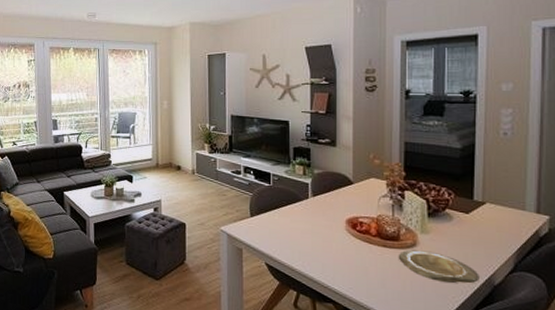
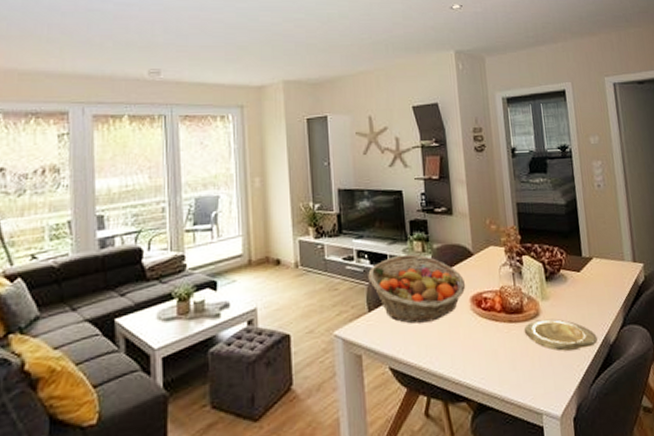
fruit basket: none [252,175,343,234] -> present [368,254,466,324]

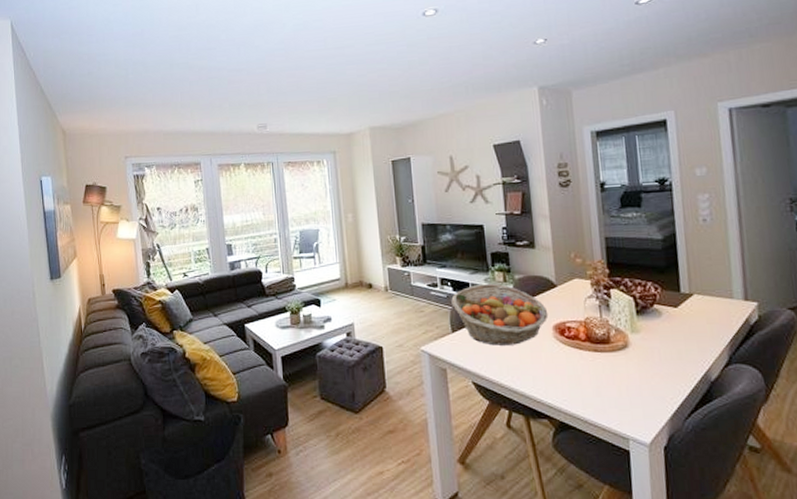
plate: present [523,318,598,352] -> none [610,351,696,384]

